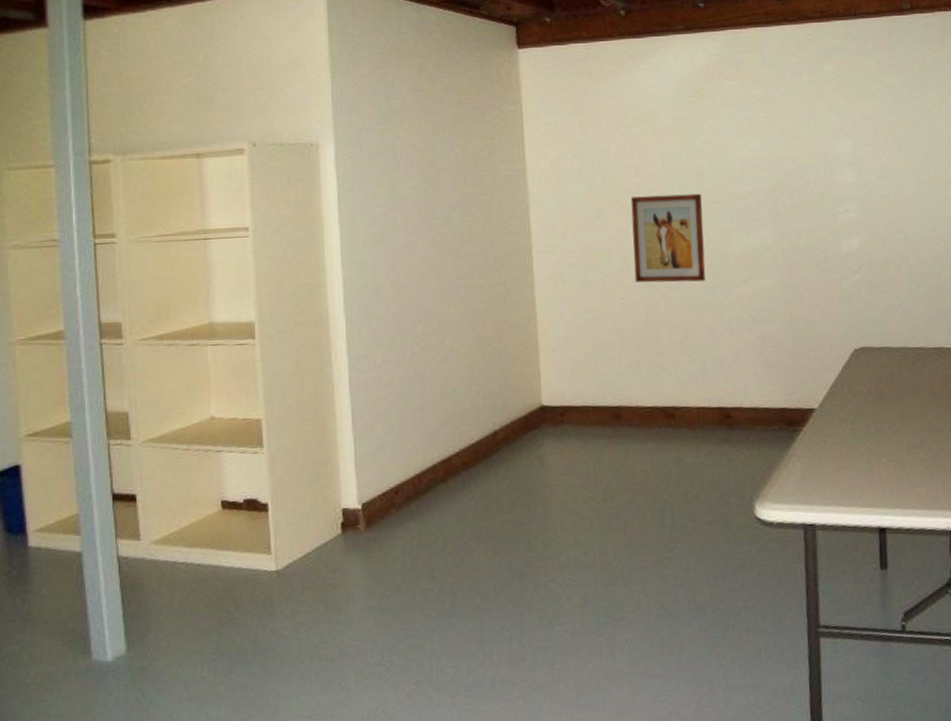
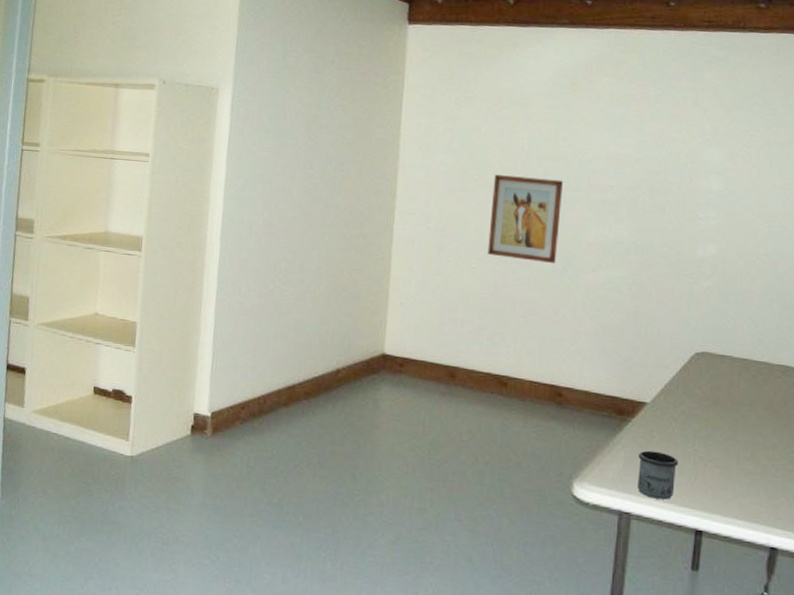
mug: none [814,456,854,505] -> present [638,450,679,500]

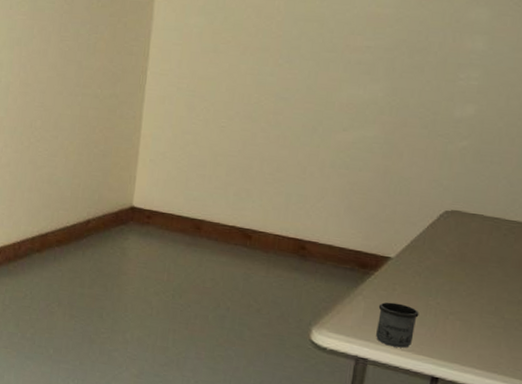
wall art: present [487,174,563,263] -> none [238,36,318,123]

